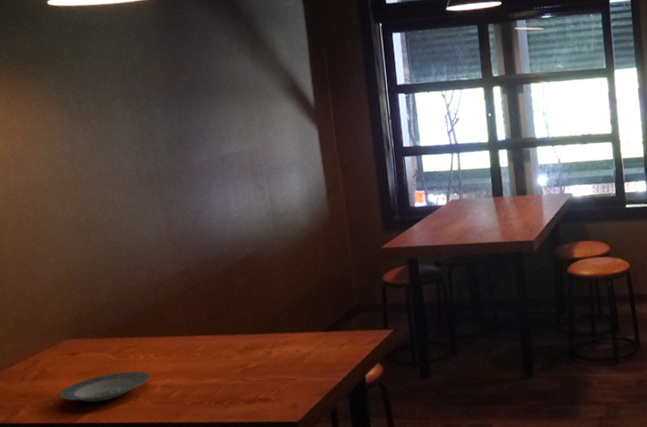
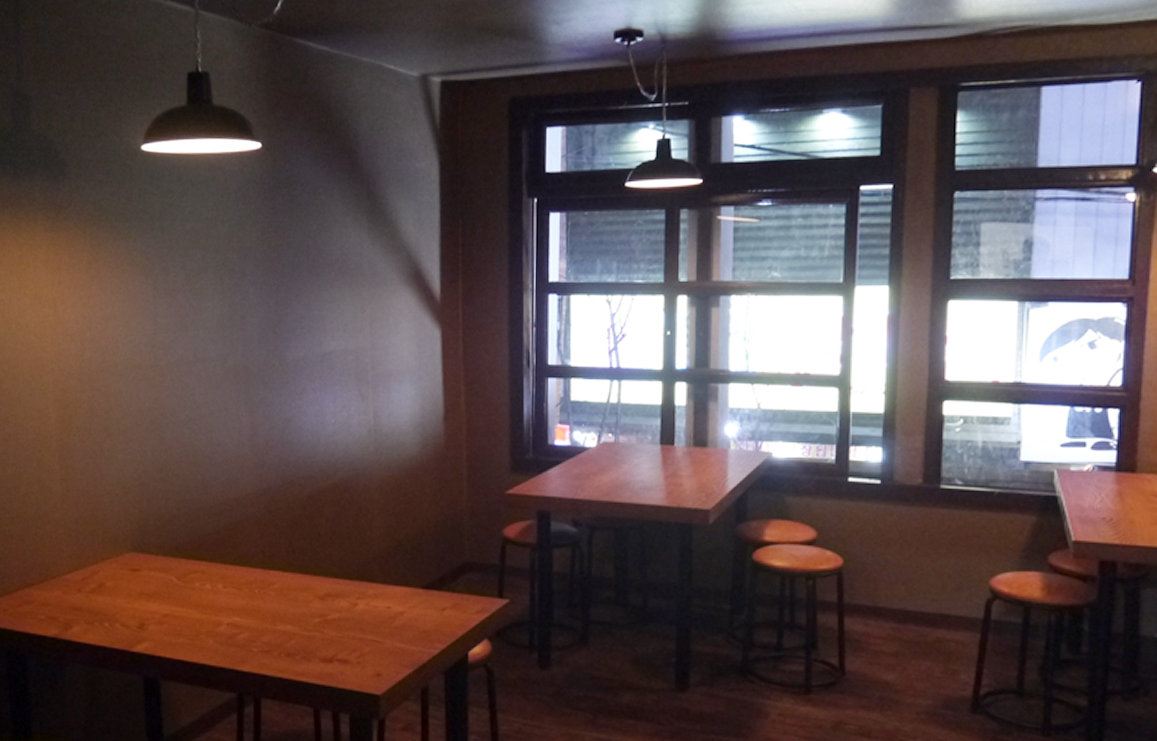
plate: present [58,371,150,403] -> none [115,599,215,631]

